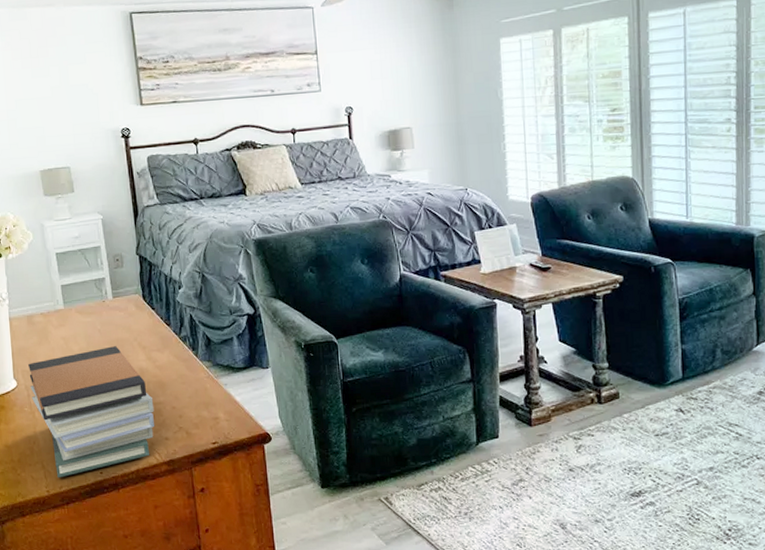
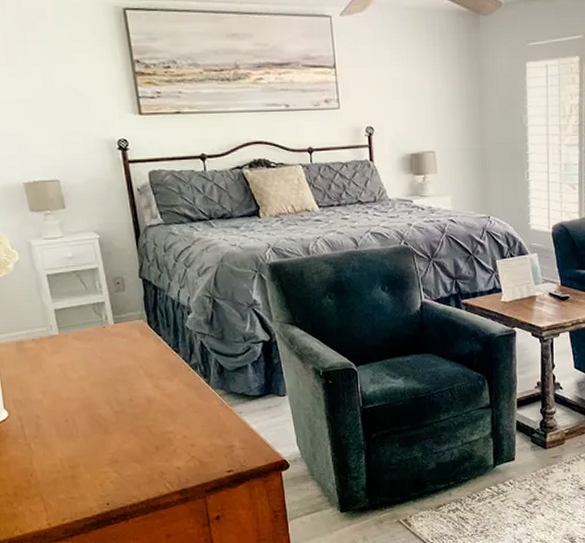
book stack: present [28,346,154,478] -> none [20,374,165,511]

